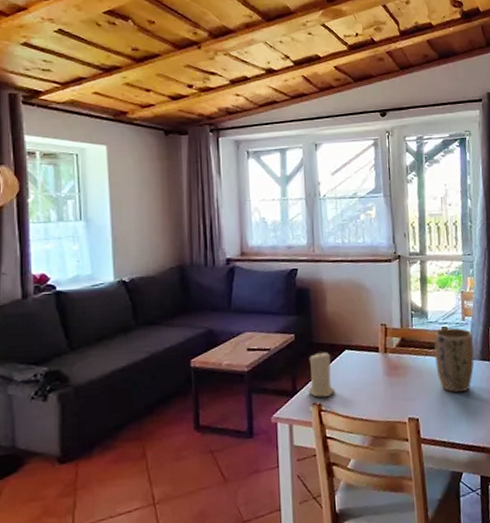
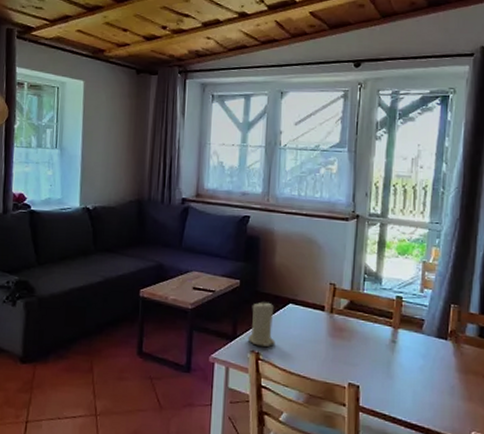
plant pot: present [434,327,474,393] -> none [384,297,431,368]

